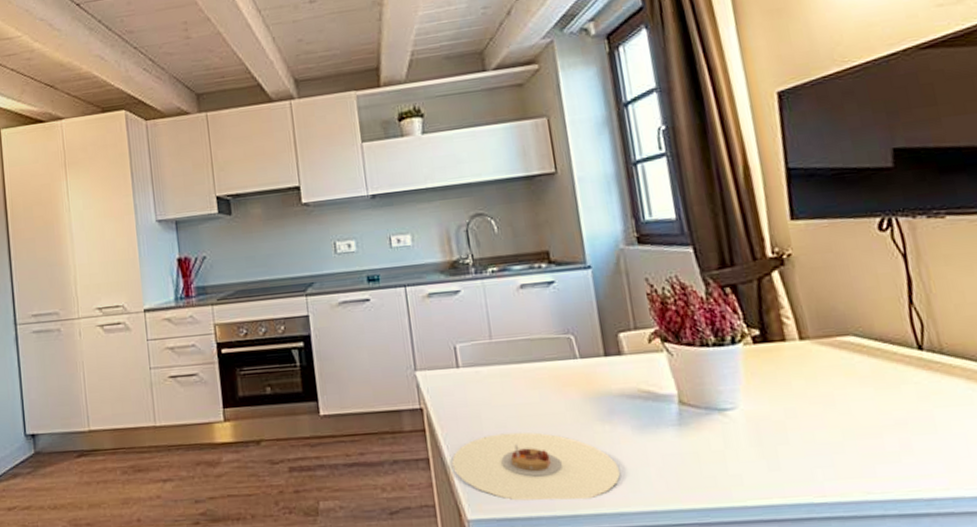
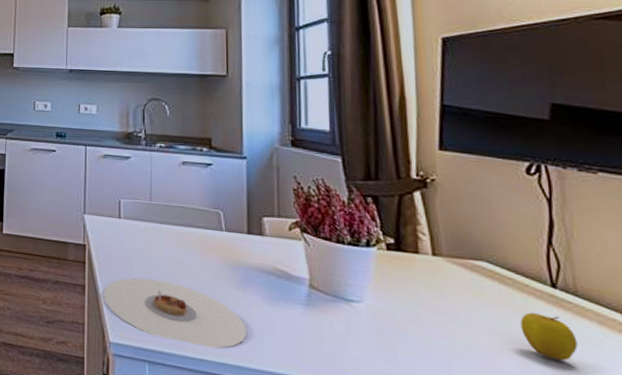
apple: none [893,380,951,427] -> present [520,312,578,361]

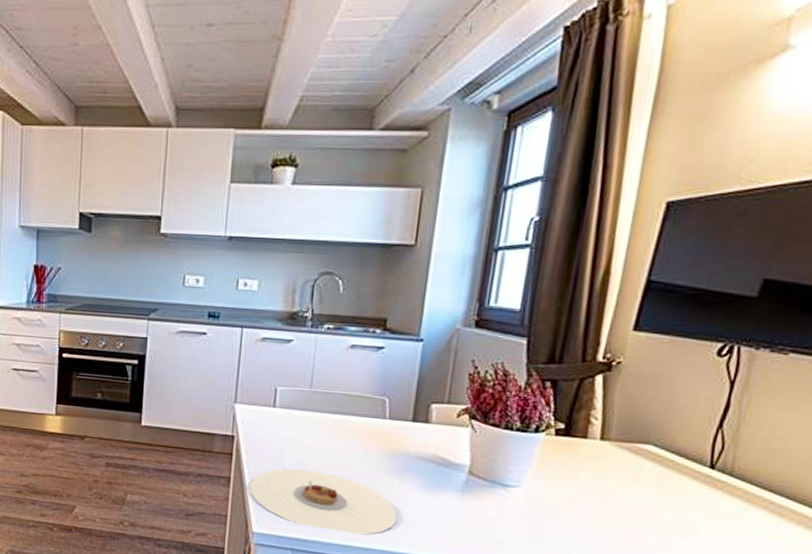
apple: present [520,312,578,361] -> none [669,492,720,535]

